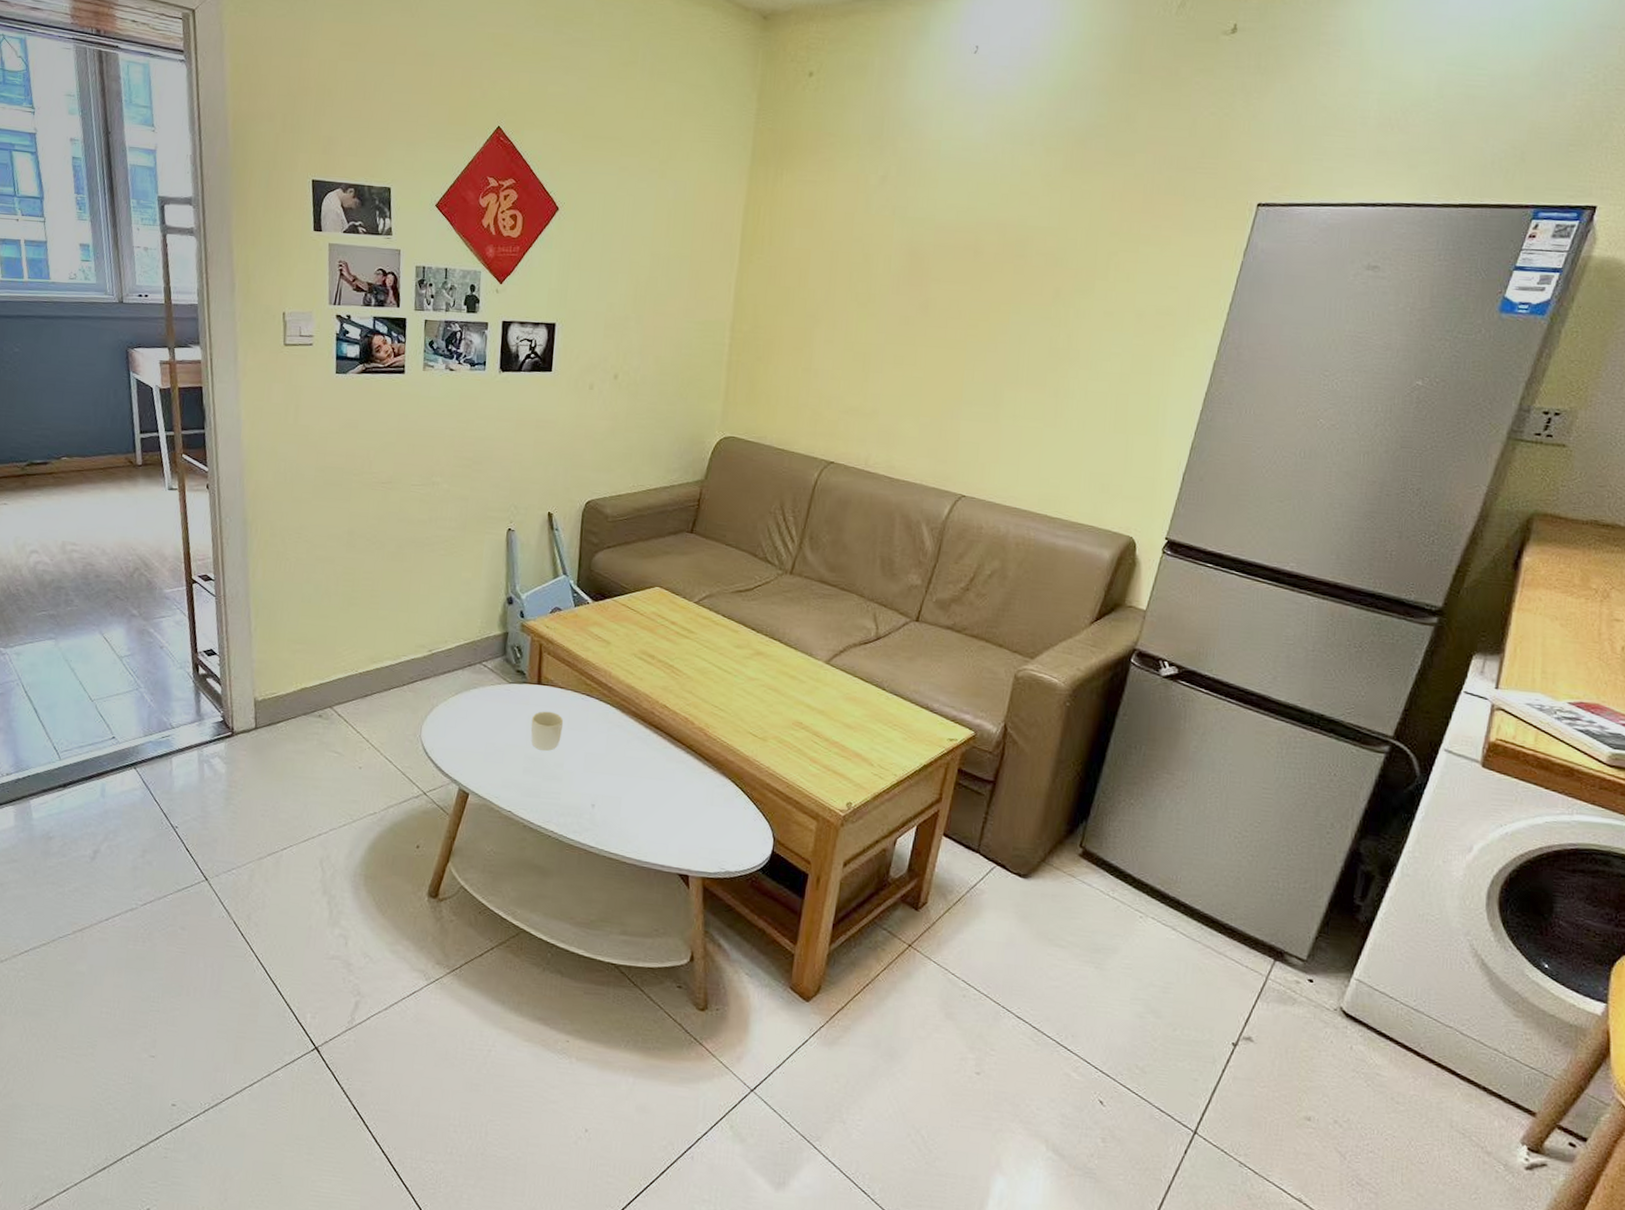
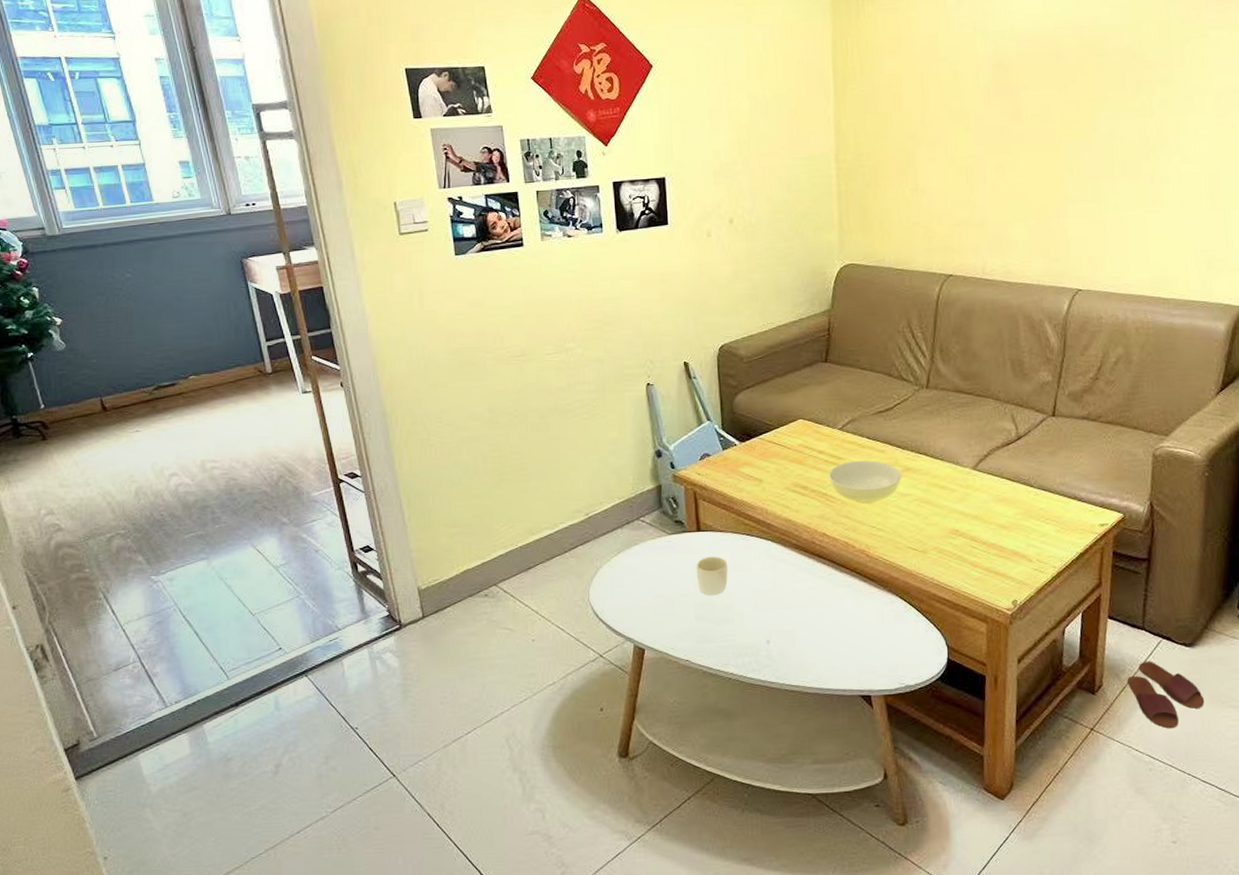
bowl: none [678,637,753,682] -> present [829,460,902,504]
slippers: none [954,885,1030,958] -> present [1128,661,1204,729]

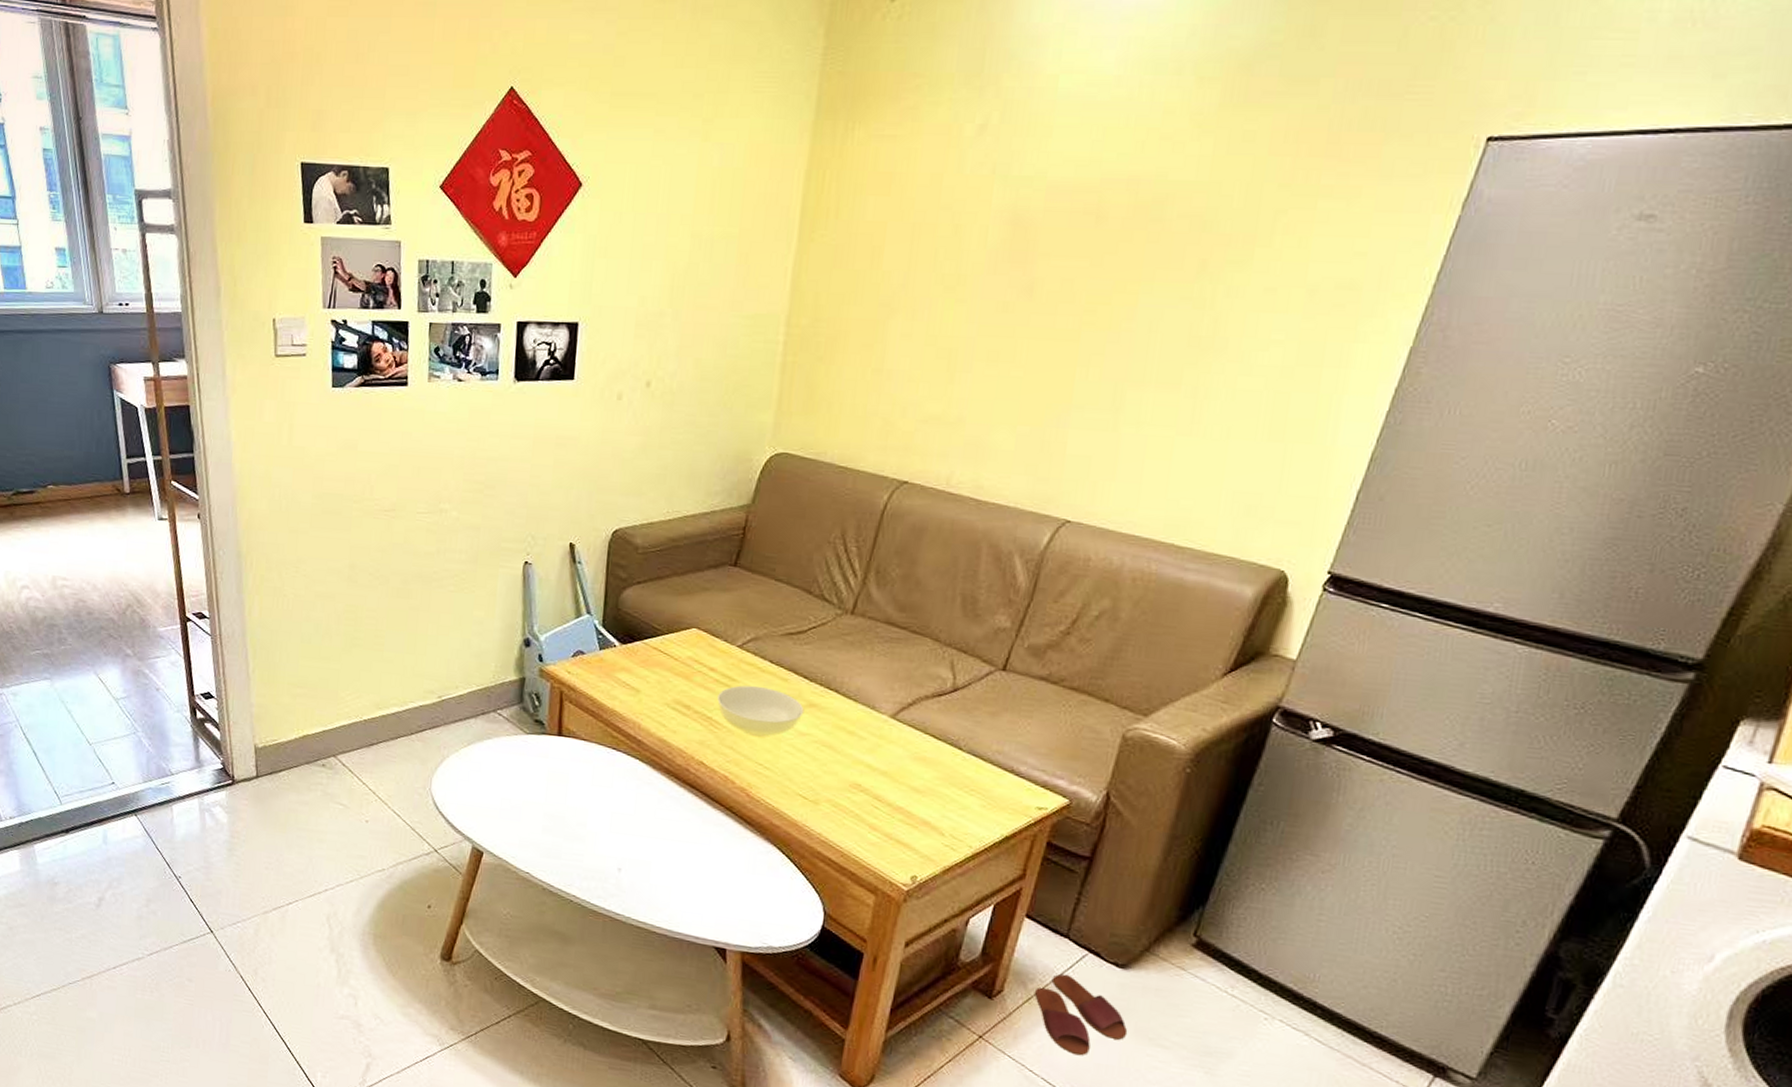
cup: present [696,556,728,597] -> none [550,765,587,810]

